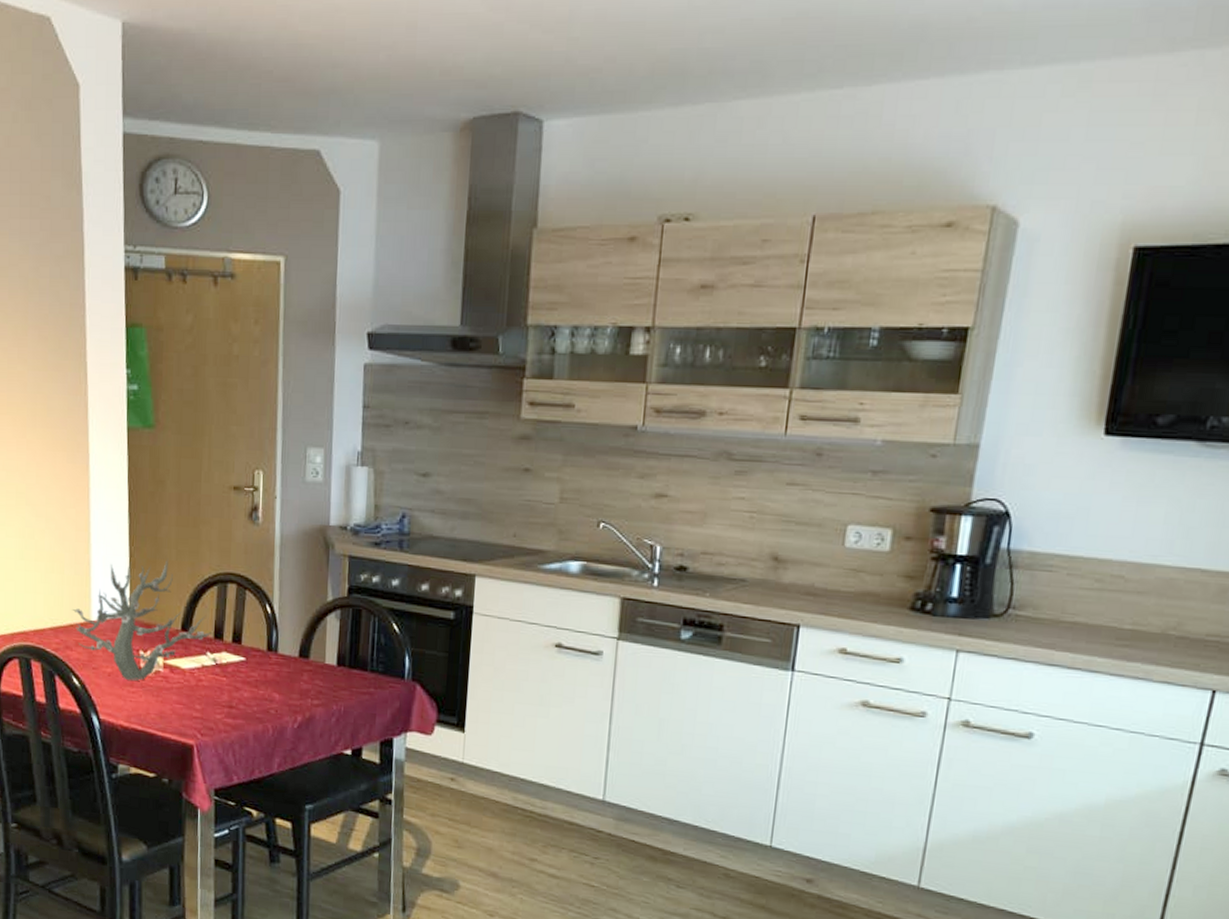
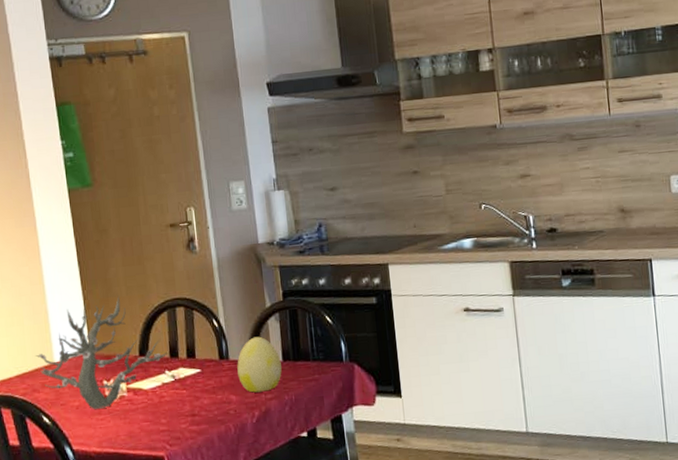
decorative egg: none [285,632,335,696] -> present [237,336,282,393]

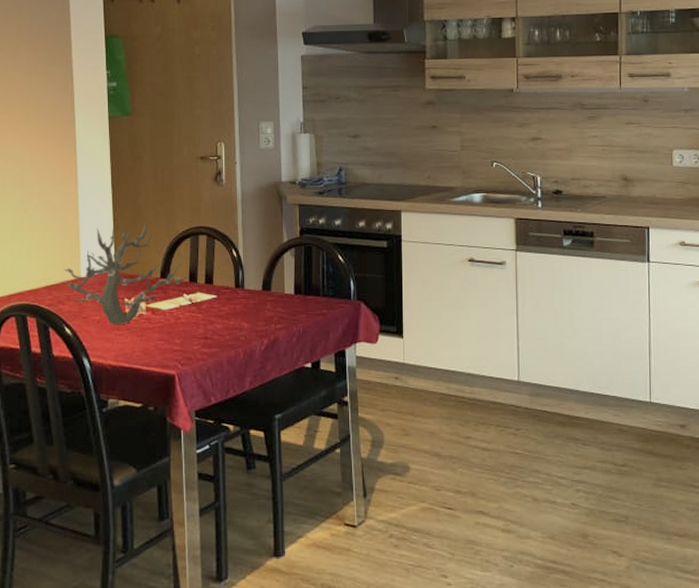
decorative egg: present [237,336,282,393] -> none [251,269,293,322]

